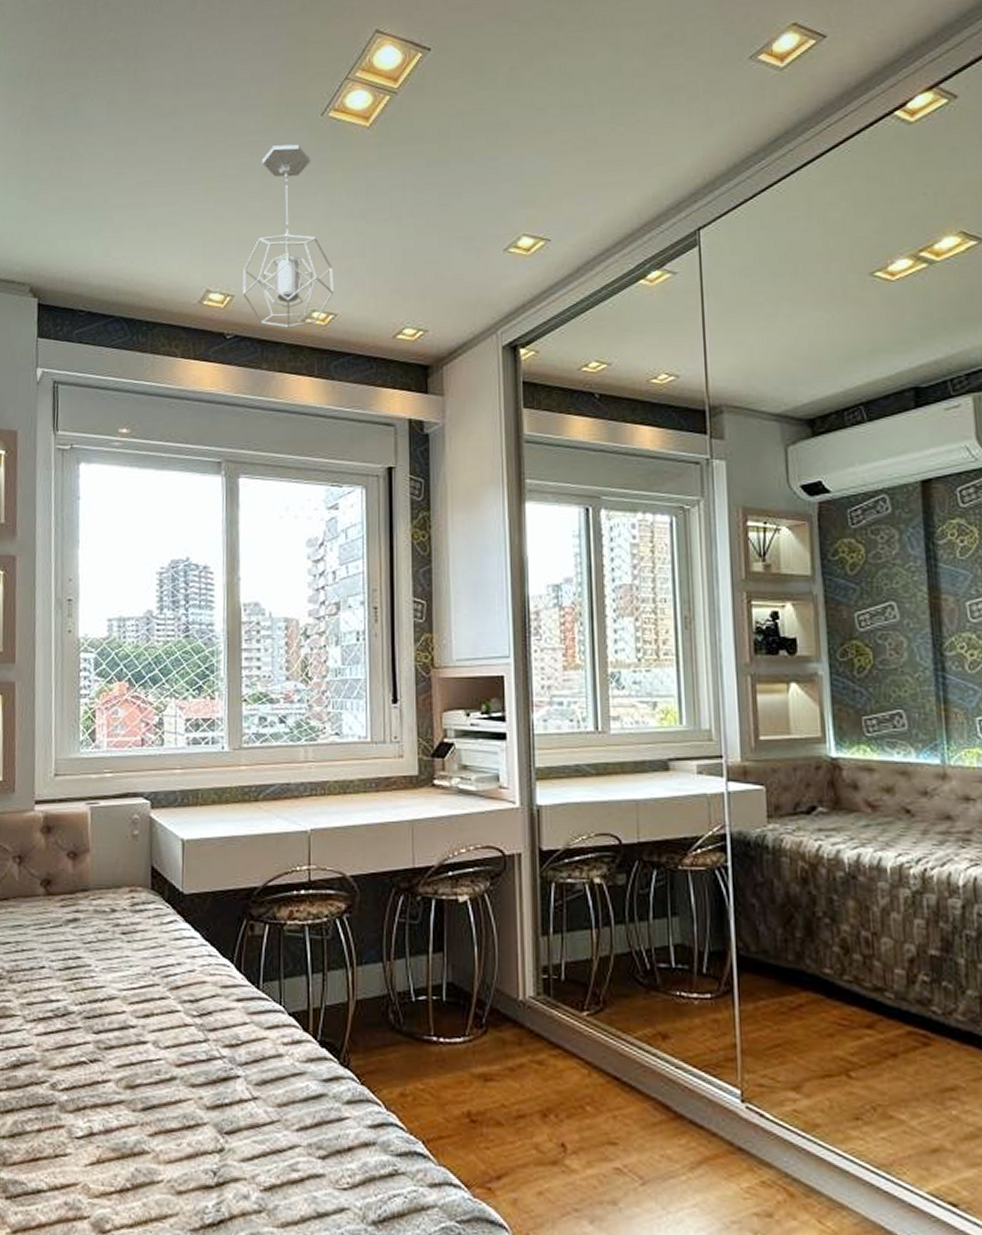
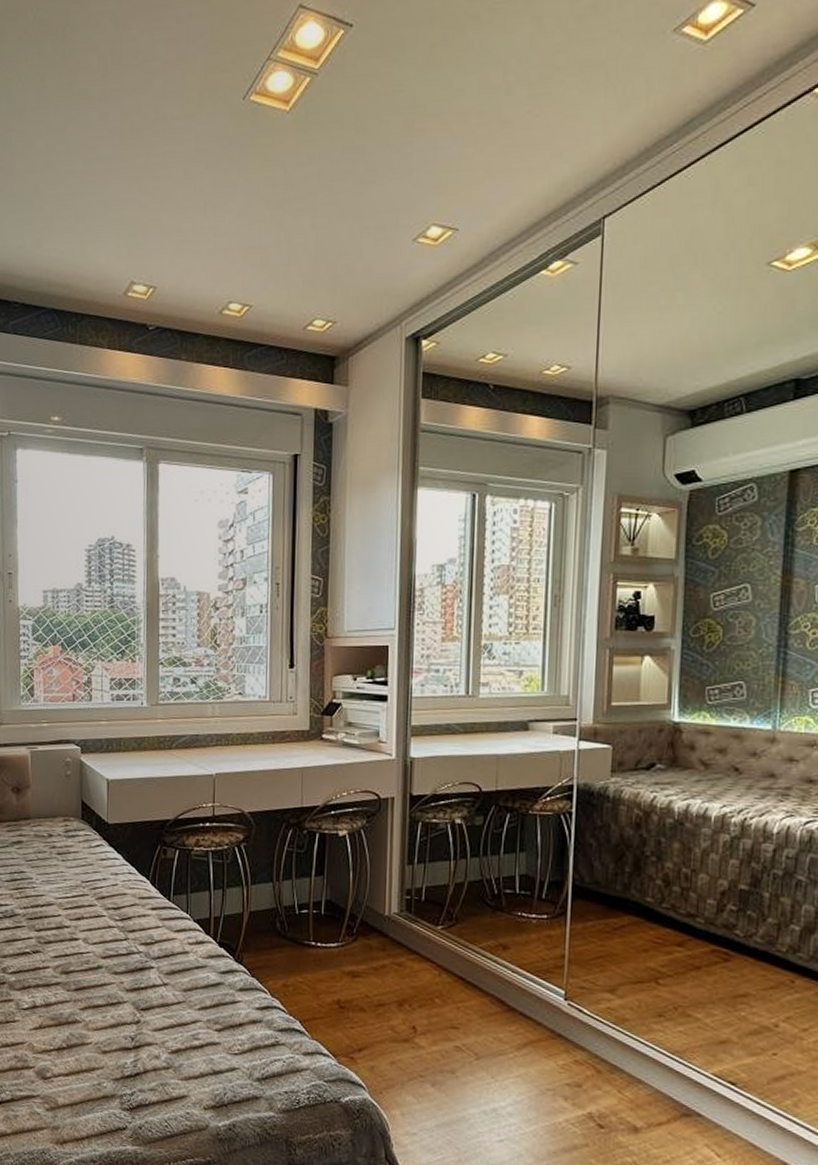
pendant light: present [243,144,334,328] -> none [164,130,250,319]

